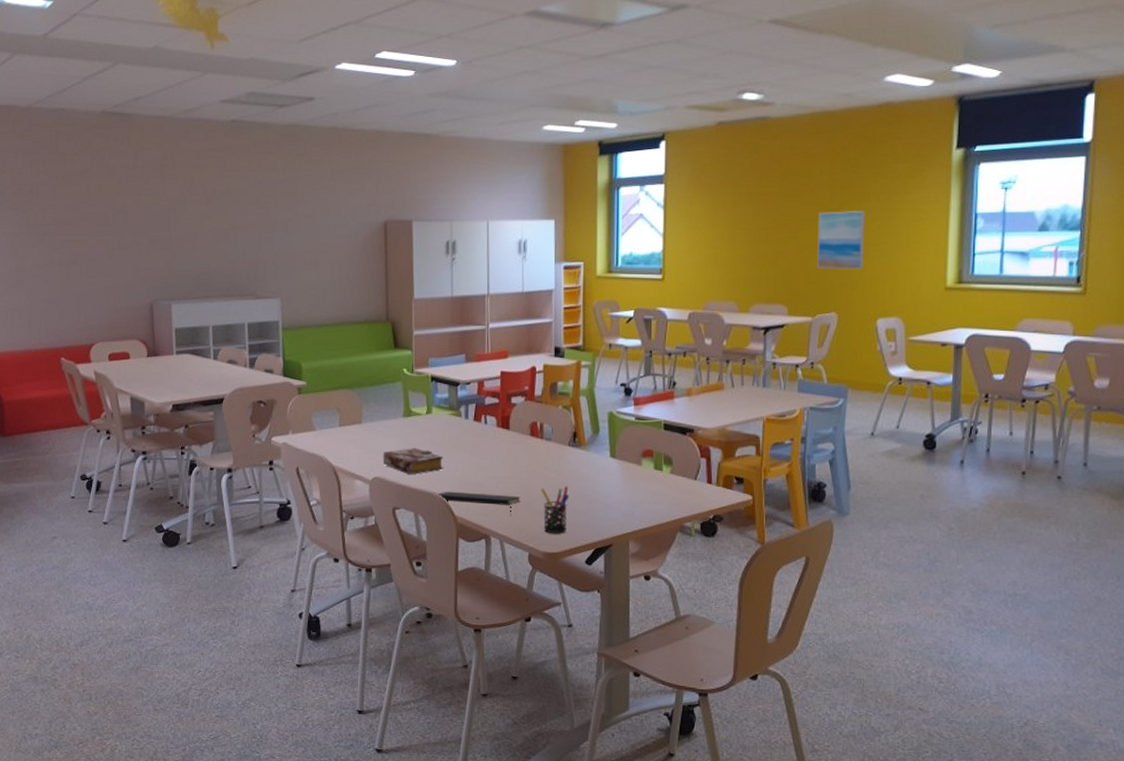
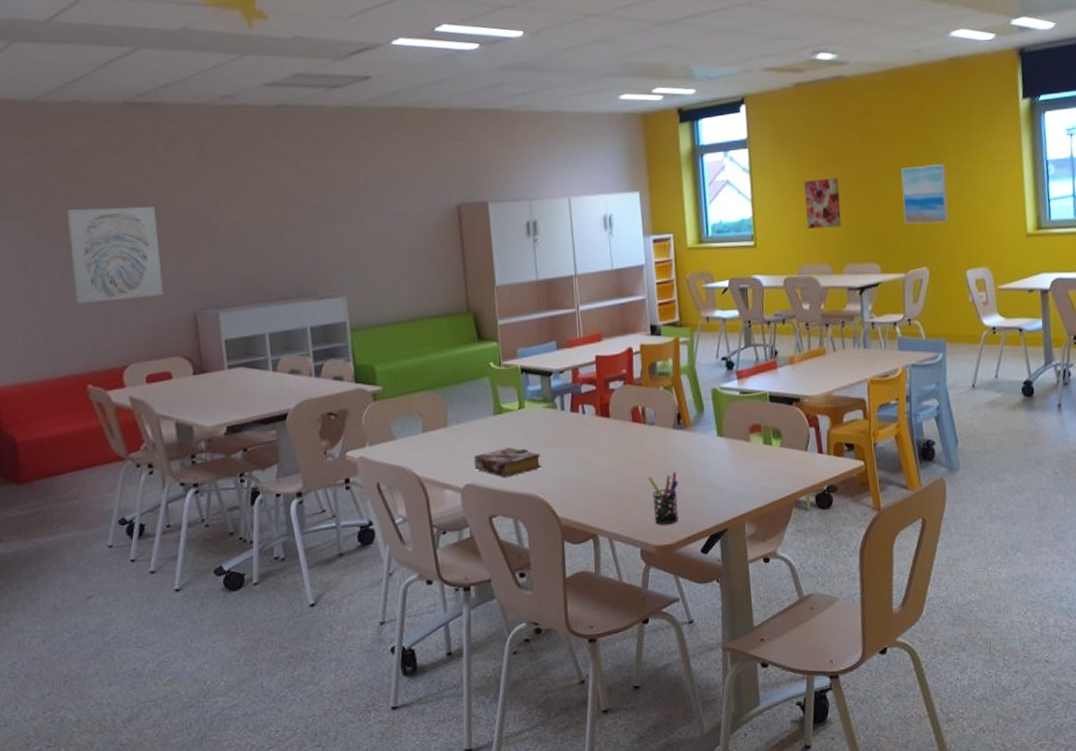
wall art: none [51,204,127,287] -> present [67,206,164,303]
notepad: present [437,491,520,515] -> none [536,488,627,510]
wall art: none [717,218,752,267] -> present [804,178,842,229]

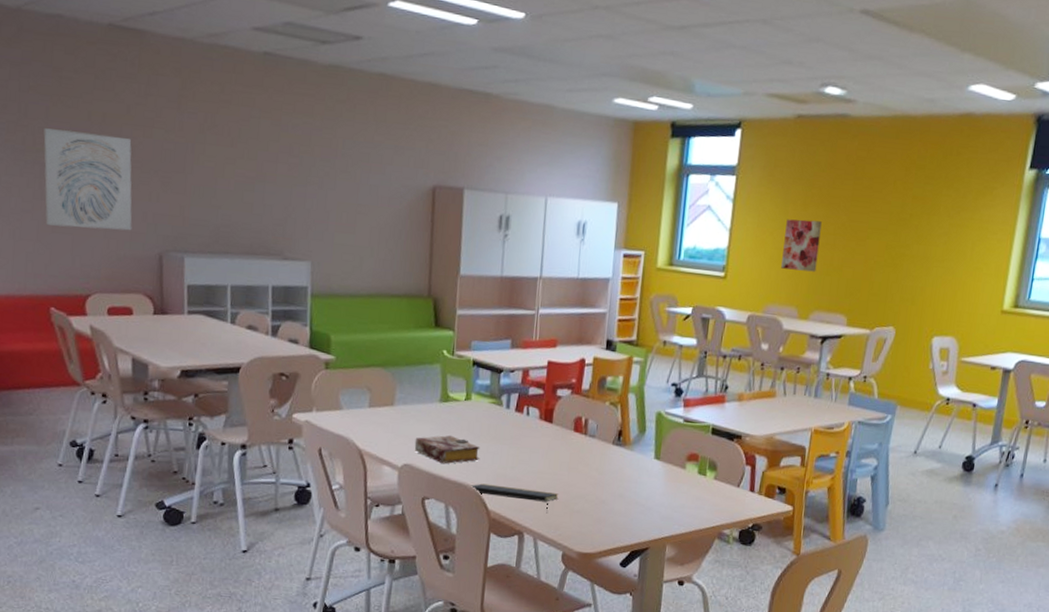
notepad: none [536,488,627,510] -> present [470,483,558,512]
pen holder: present [648,472,679,525] -> none [579,486,610,535]
wall art: present [900,164,948,225] -> none [880,221,934,285]

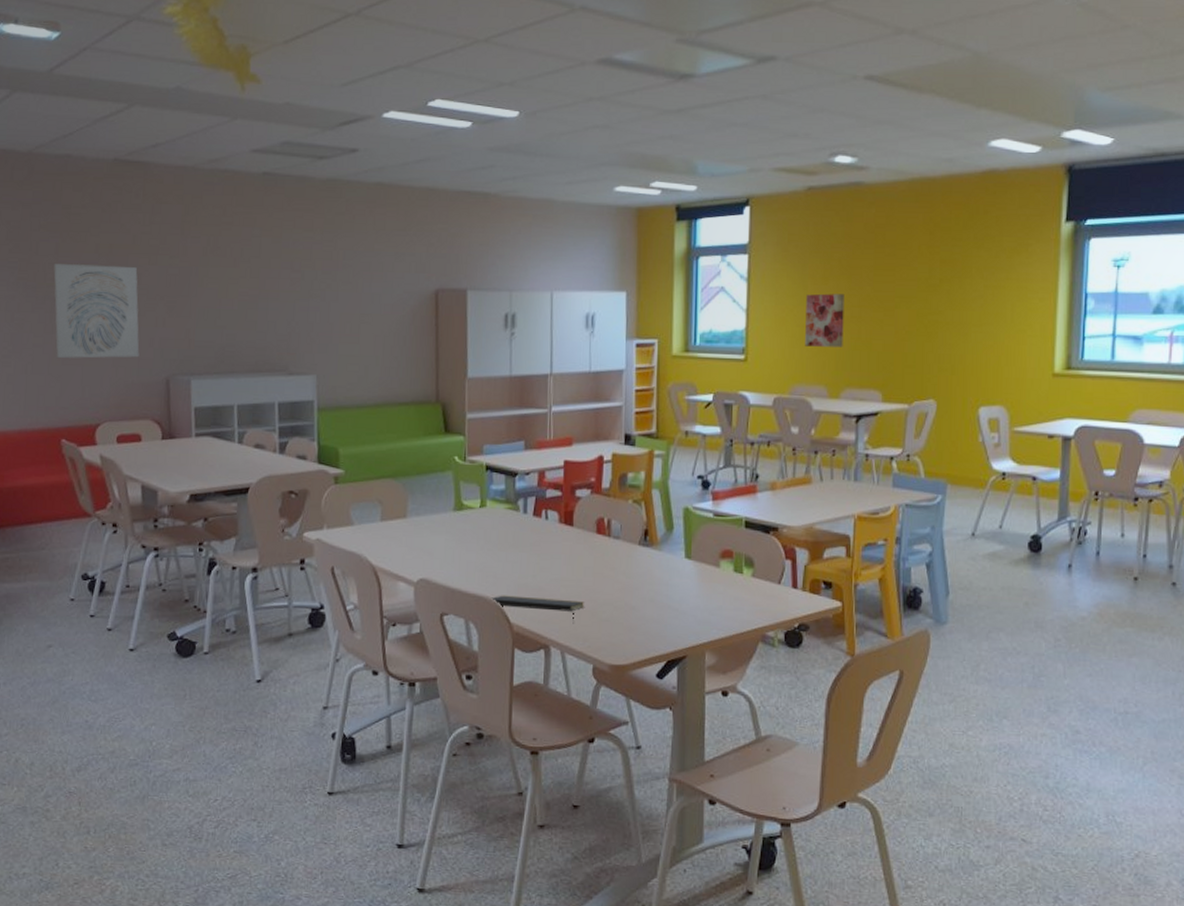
book: present [414,435,480,465] -> none [429,545,499,577]

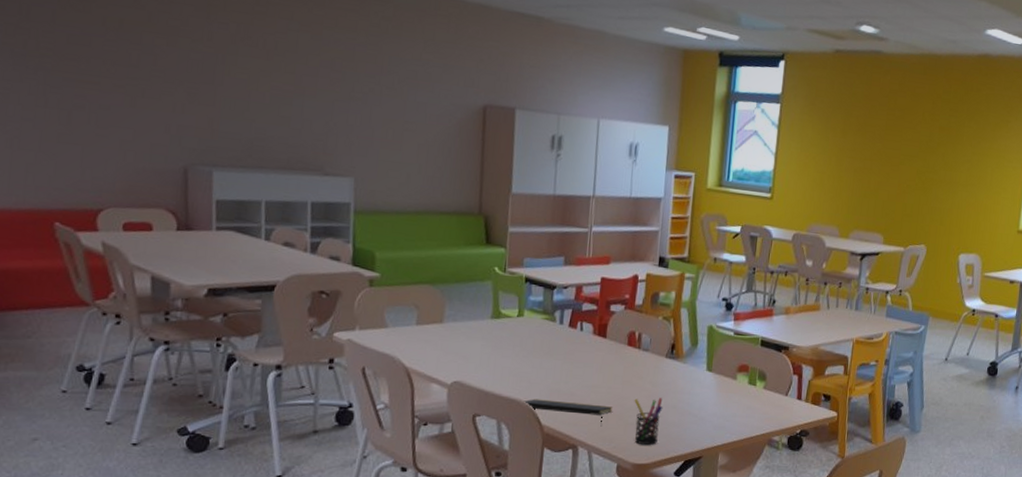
wall art: present [53,264,140,358] -> none [49,32,153,143]
pen holder: none [607,590,640,644] -> present [634,398,663,446]
wall art: present [805,293,844,348] -> none [823,145,859,194]

